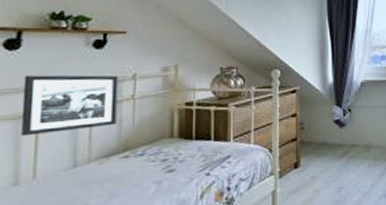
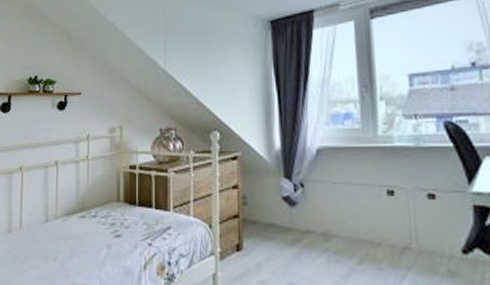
picture frame: present [21,75,119,137] -> none [12,135,76,190]

